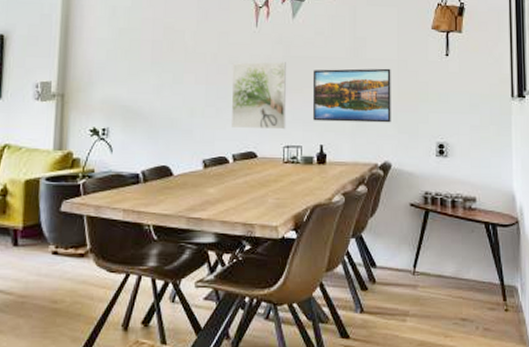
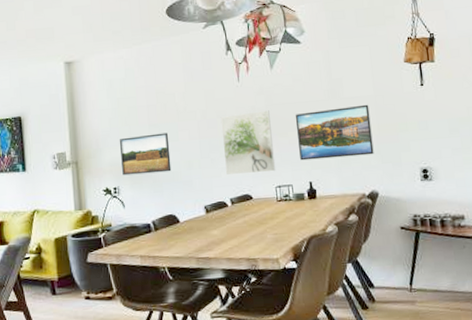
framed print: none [114,73,173,117] -> present [119,133,172,176]

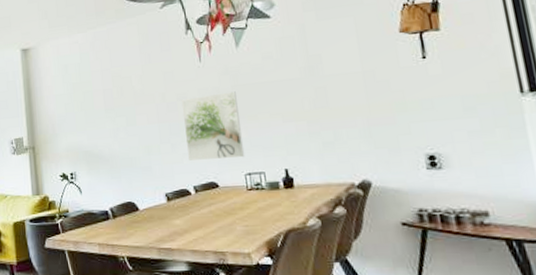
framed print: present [119,133,172,176] -> none [75,117,130,161]
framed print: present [295,104,374,161] -> none [265,82,364,146]

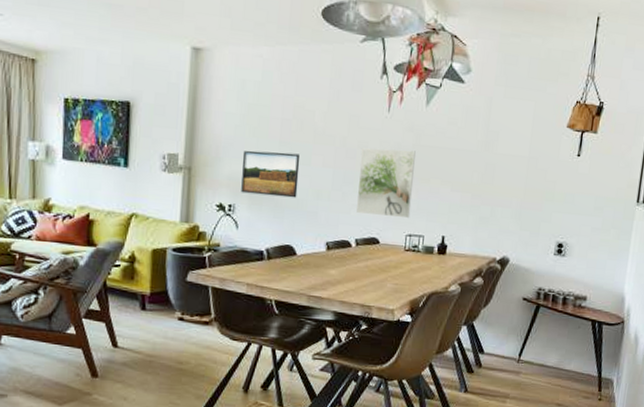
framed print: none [75,117,130,161] -> present [241,150,301,198]

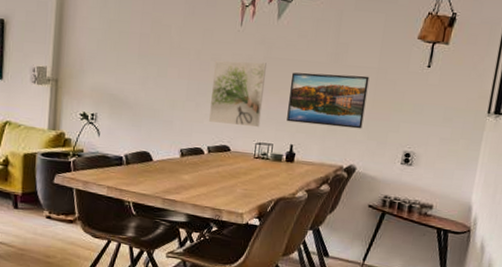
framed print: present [241,150,301,198] -> none [103,63,158,108]
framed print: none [438,161,520,220] -> present [287,72,370,129]

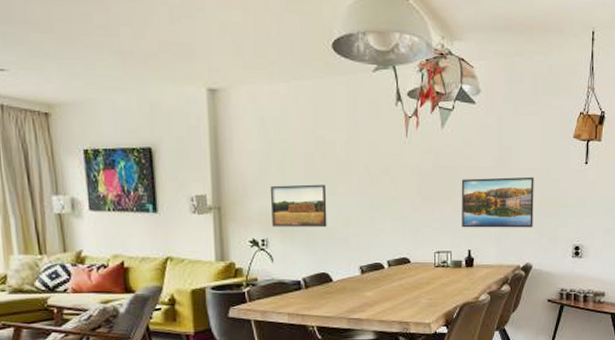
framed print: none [103,63,158,108] -> present [270,184,327,227]
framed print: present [209,60,267,128] -> none [384,172,437,237]

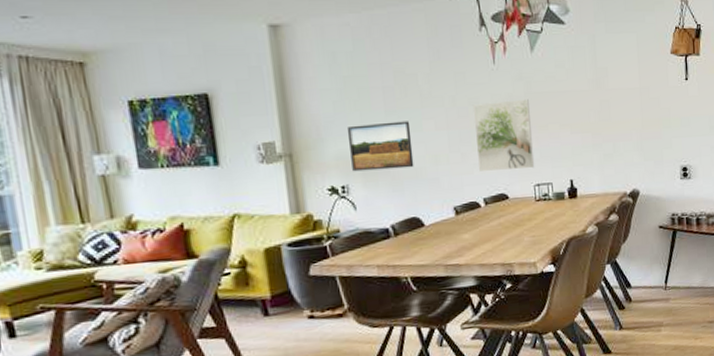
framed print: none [384,172,437,237] -> present [472,99,535,171]
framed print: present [461,176,534,228] -> none [556,97,637,157]

